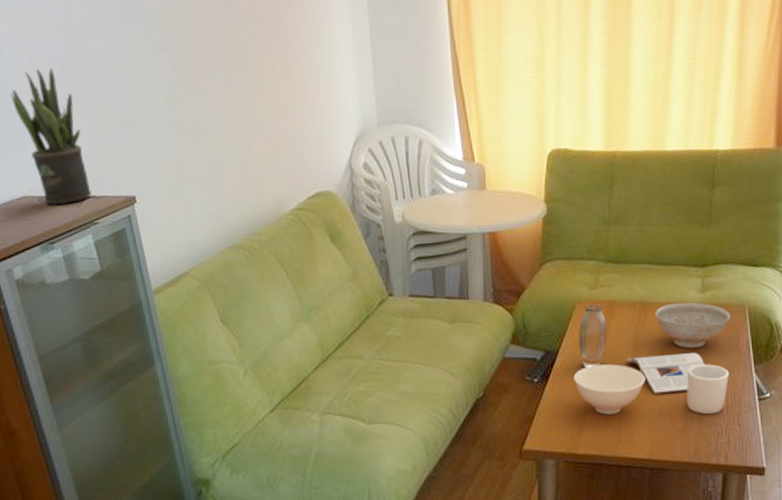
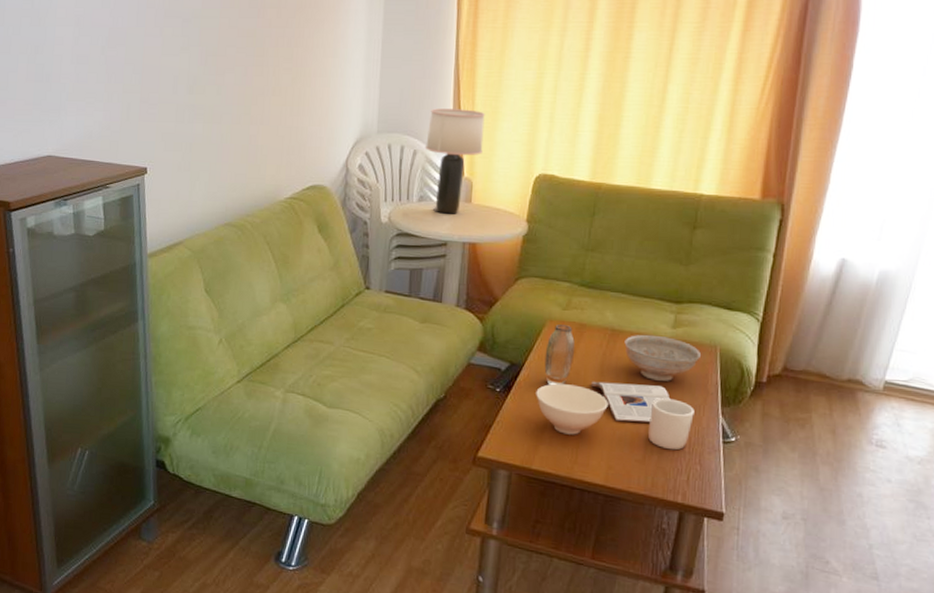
potted plant: present [10,67,92,205] -> none [54,48,109,167]
table lamp: none [430,88,491,205] -> present [424,108,485,214]

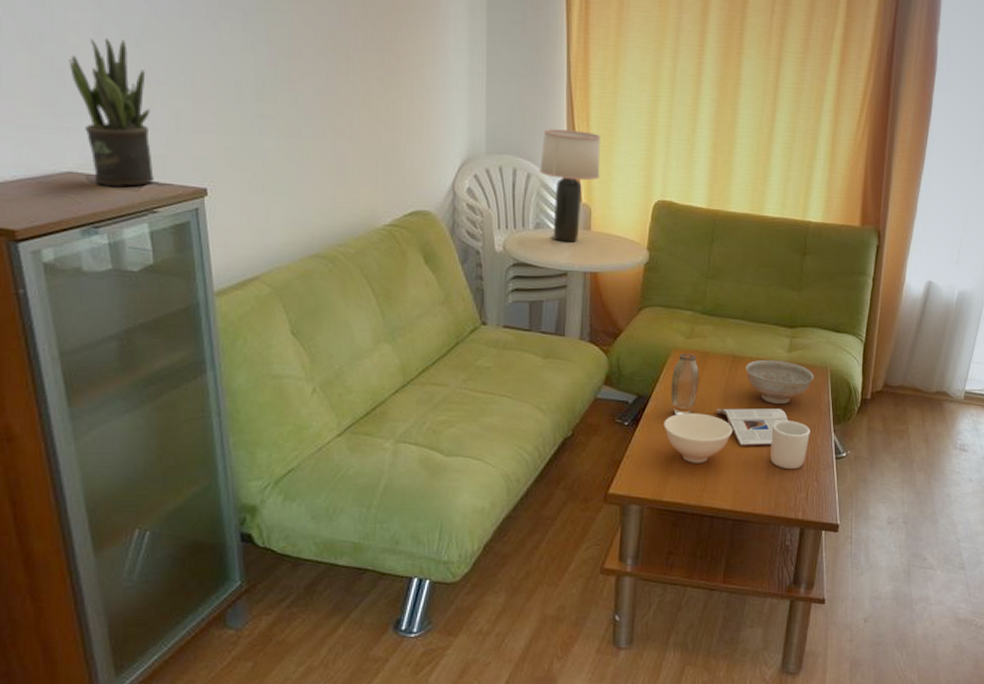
potted plant: none [54,48,109,167] -> present [68,38,154,187]

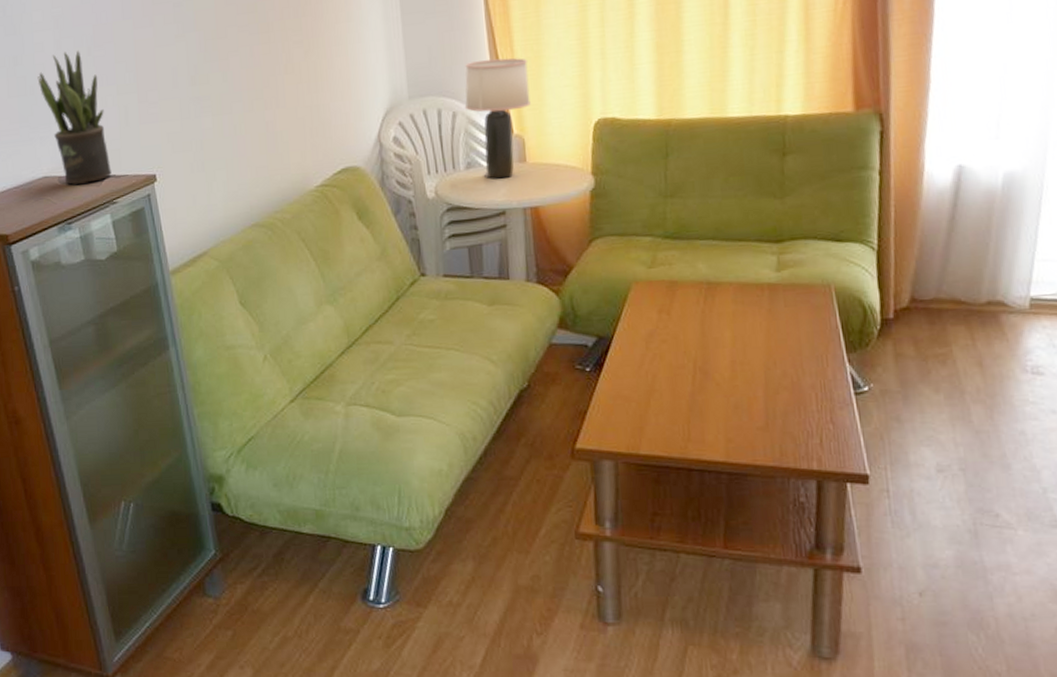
bowl: present [664,413,733,463] -> none [631,351,717,410]
vase: present [671,354,700,416] -> none [635,285,670,356]
magazine: present [716,408,789,446] -> none [693,339,787,387]
decorative bowl: present [745,359,814,405] -> none [724,282,814,335]
mug: present [769,420,810,470] -> none [765,352,817,411]

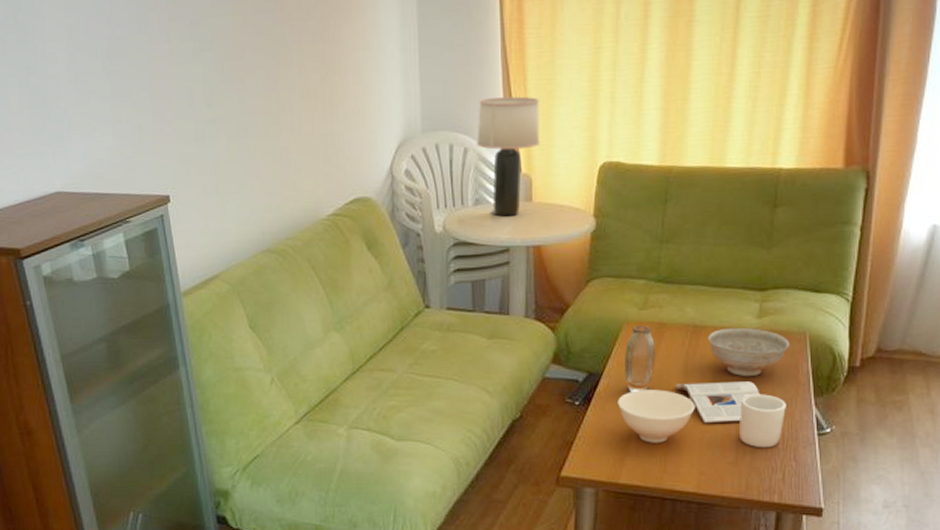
potted plant: present [37,50,112,185] -> none [50,63,125,201]
bowl: none [631,351,717,410] -> present [618,389,695,443]
vase: none [635,285,670,356] -> present [624,326,656,393]
magazine: none [693,339,787,387] -> present [676,381,760,424]
decorative bowl: none [724,282,814,335] -> present [708,327,789,377]
mug: none [765,352,817,411] -> present [738,394,786,448]

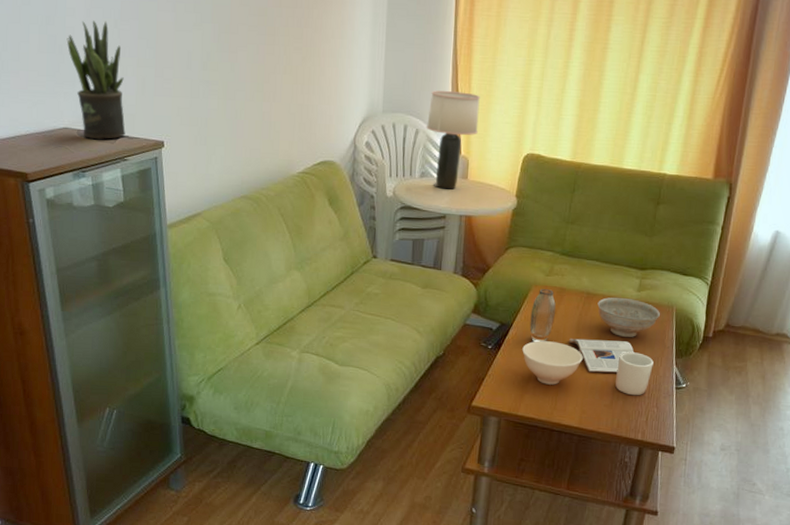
potted plant: none [50,63,125,201] -> present [66,20,126,139]

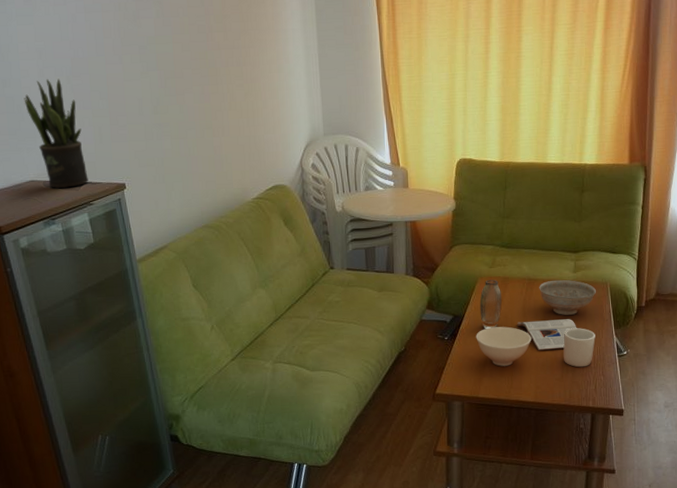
table lamp: present [426,90,480,190] -> none [365,109,413,199]

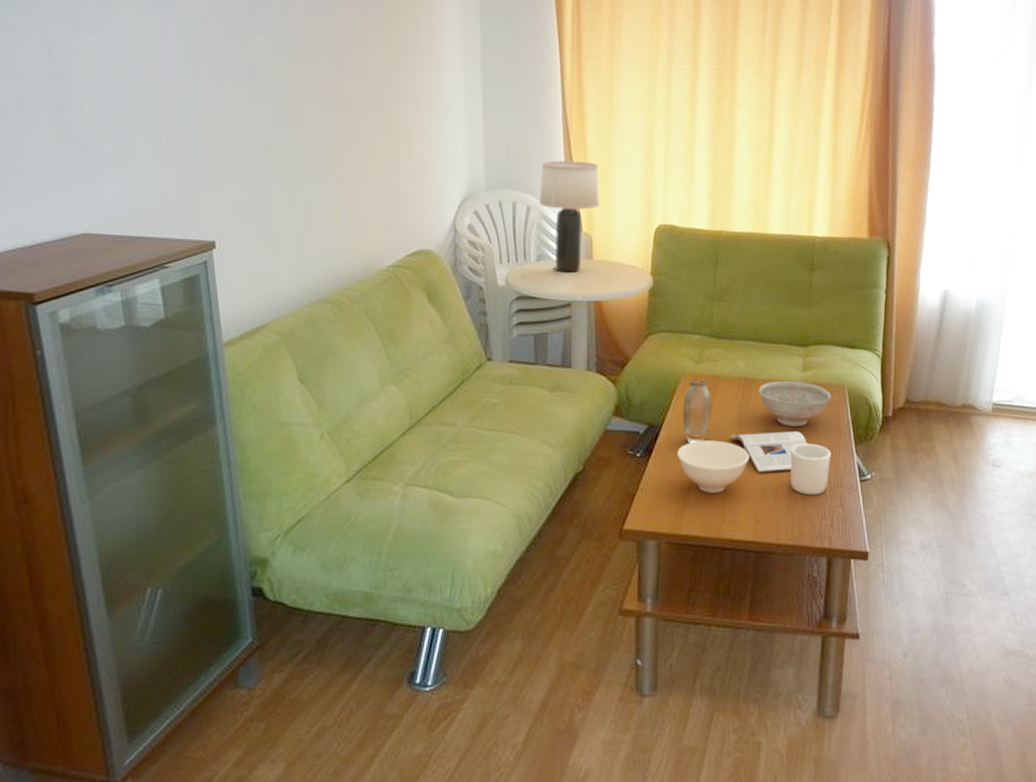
potted plant: present [23,78,89,188] -> none [84,104,165,244]
table lamp: none [365,109,413,199] -> present [538,161,600,273]

